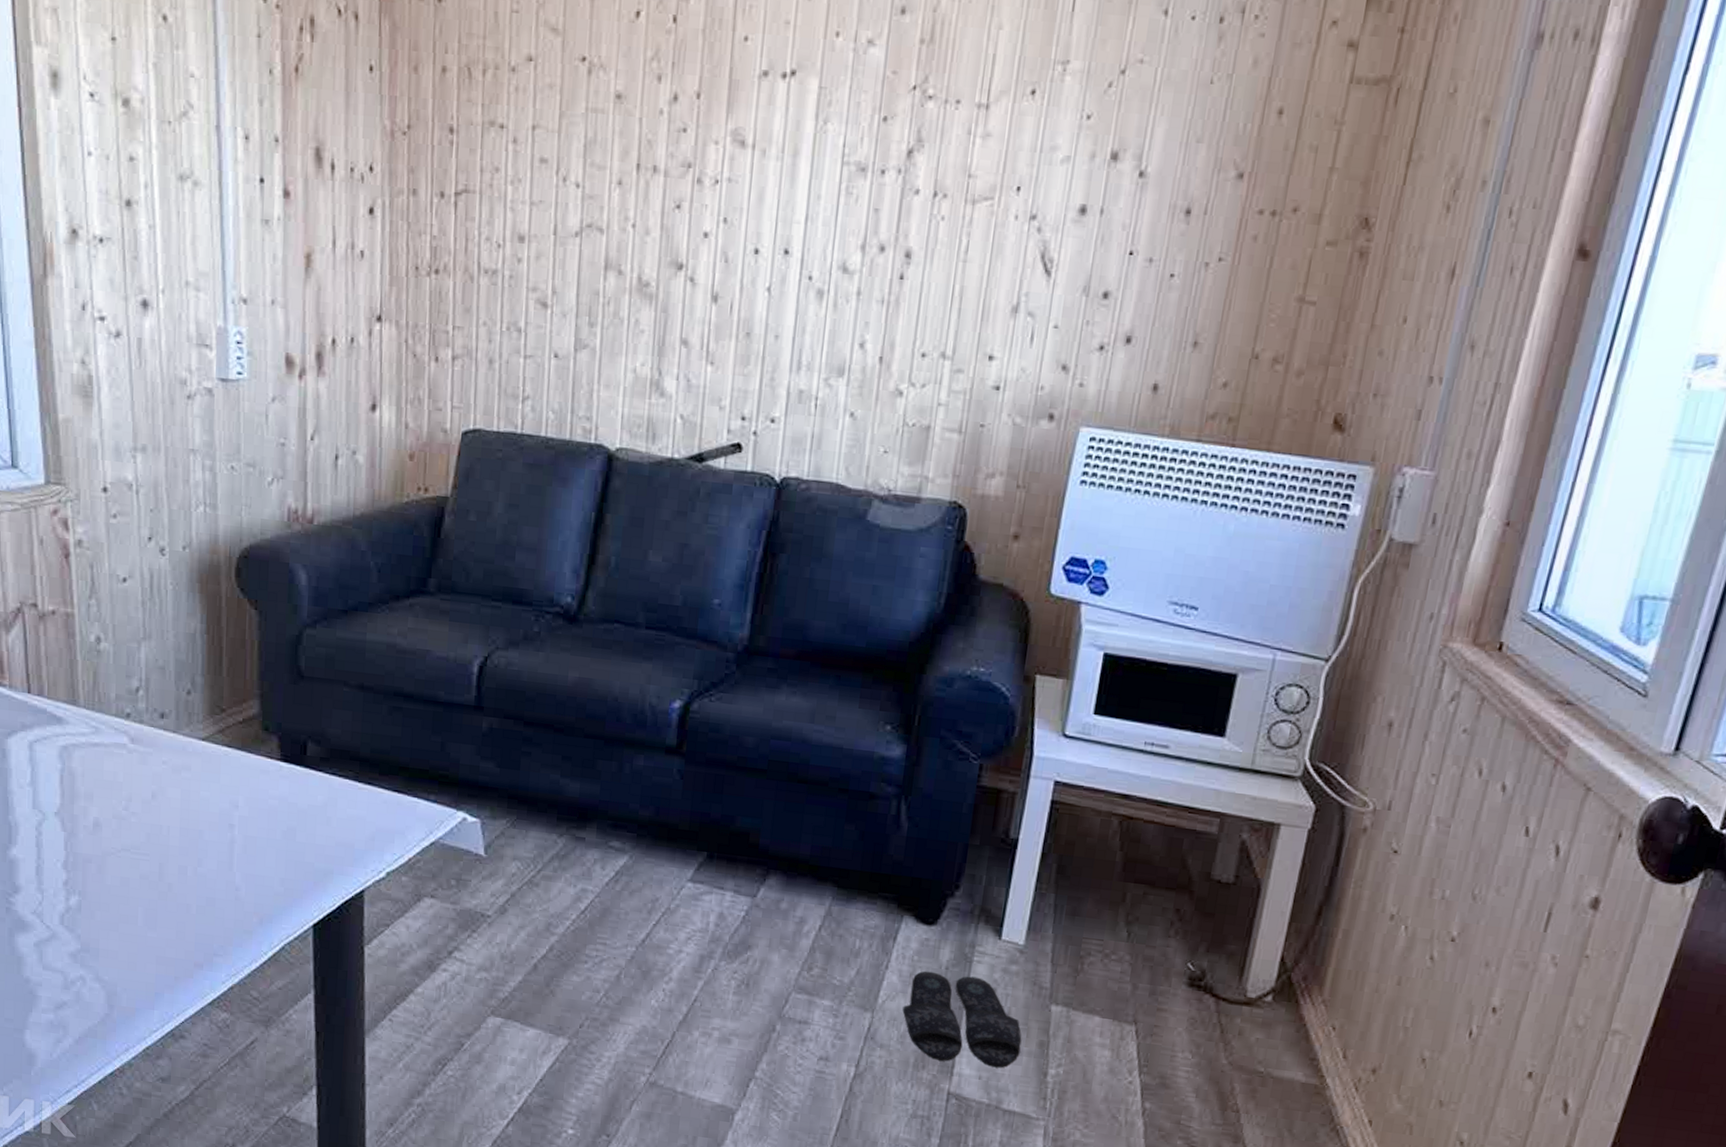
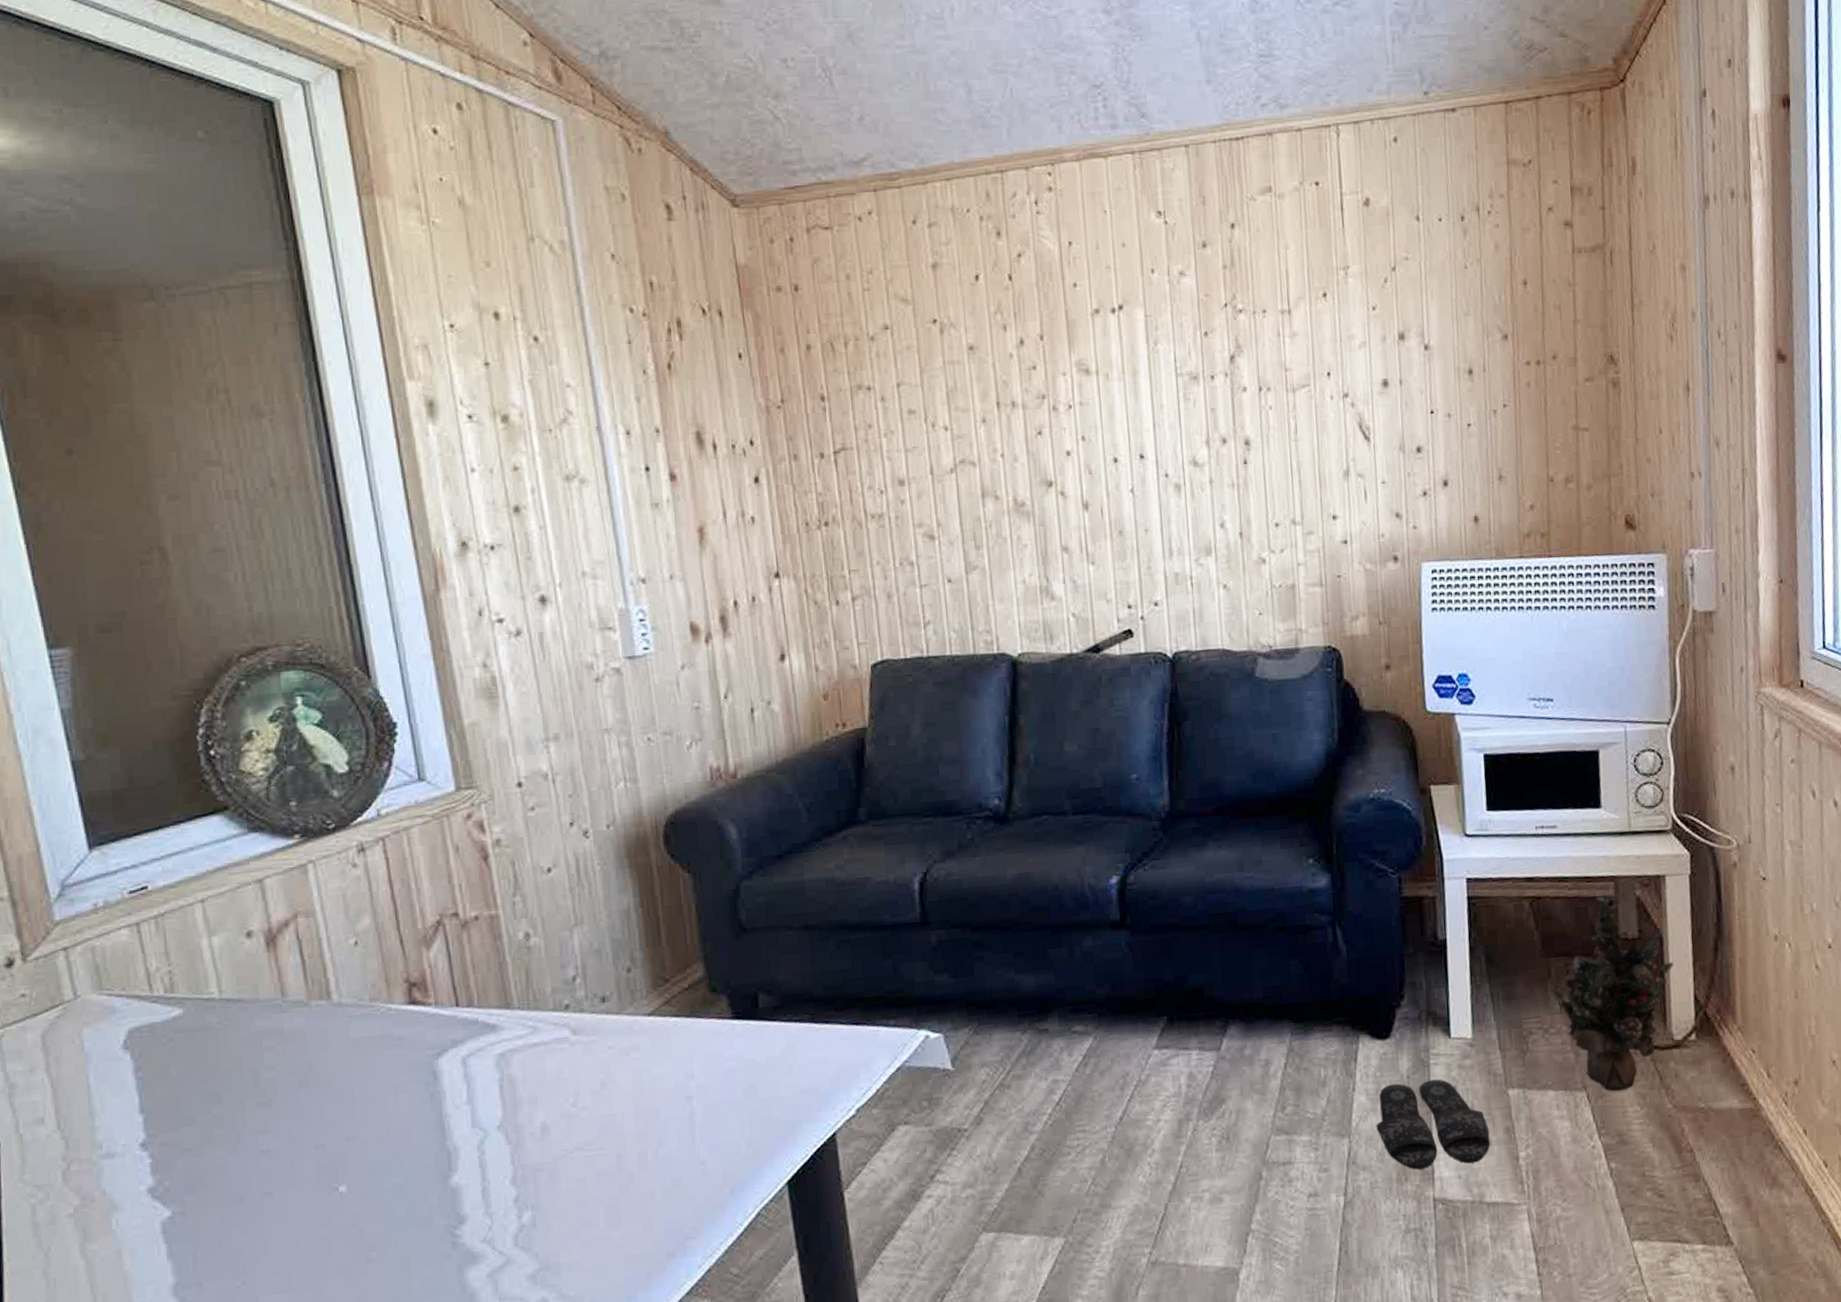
decorative plant: none [1118,830,1267,1035] -> present [1548,895,1674,1091]

